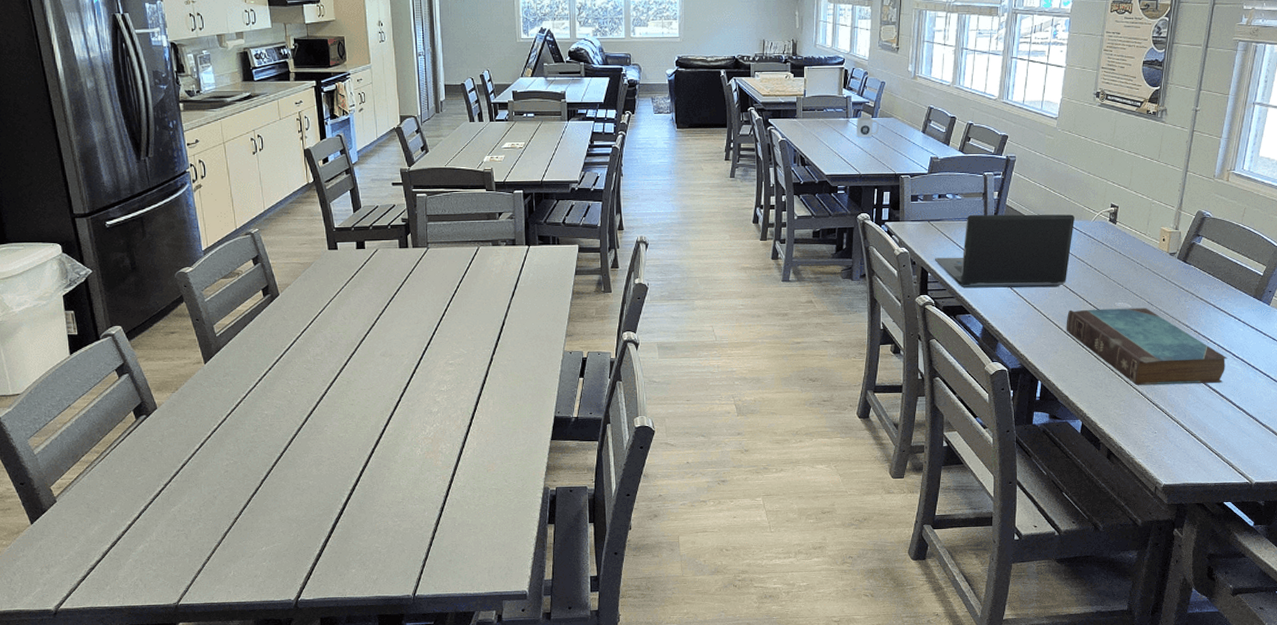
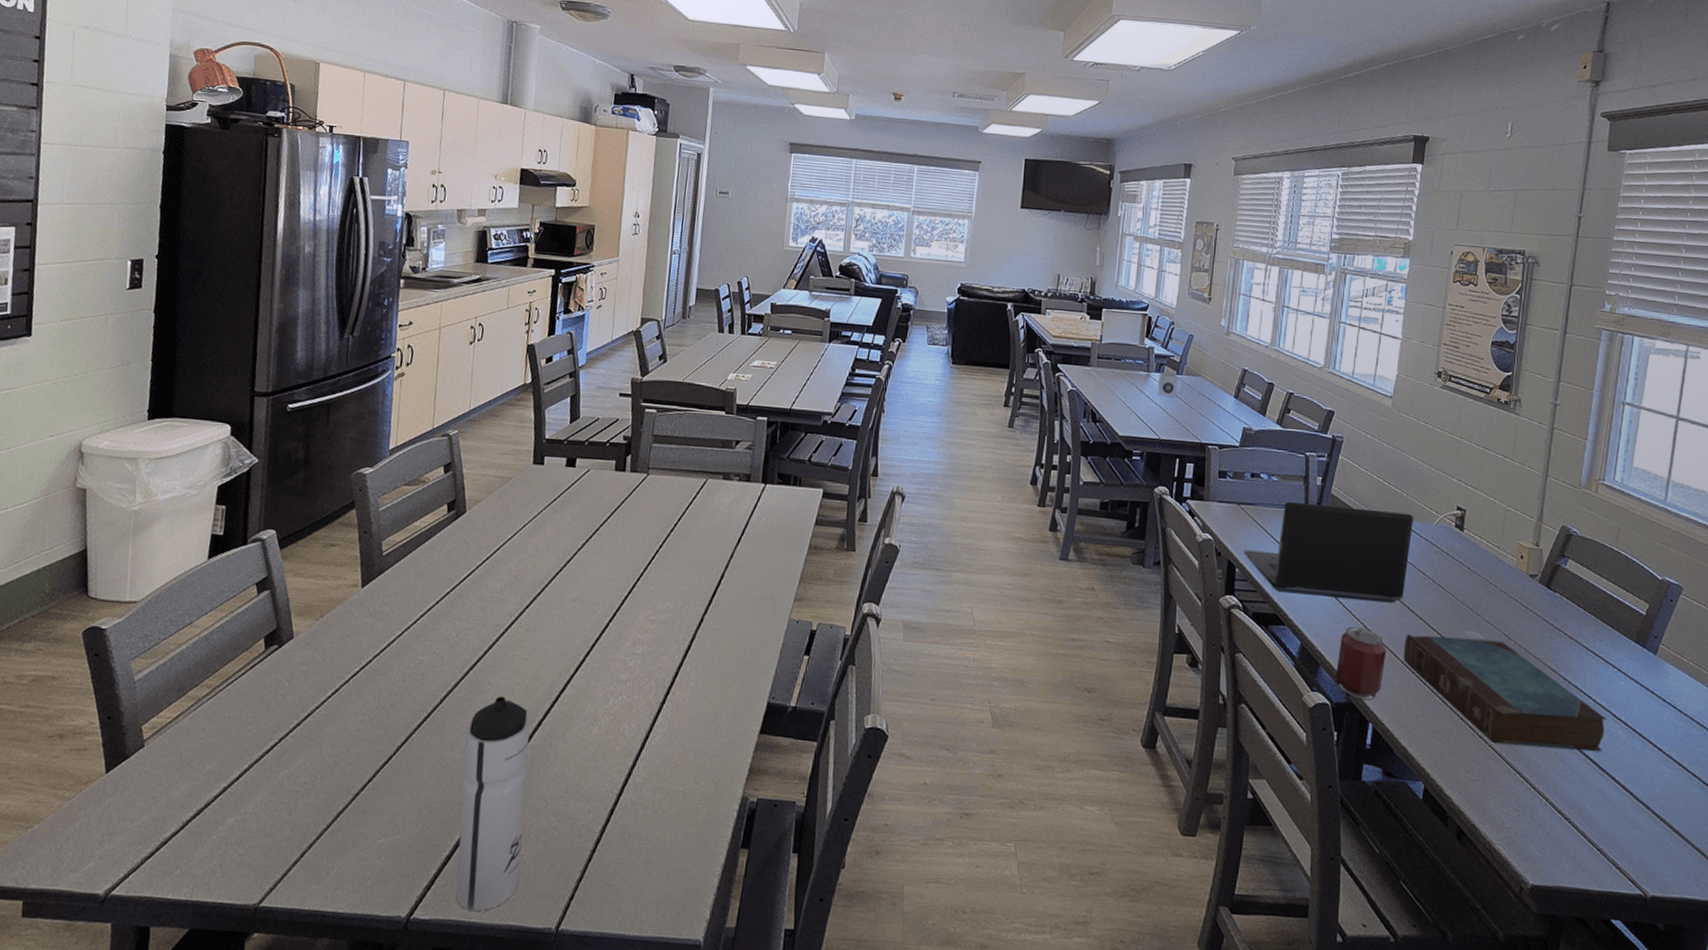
water bottle: none [314,434,379,590] -> present [455,696,531,912]
pop: none [1012,308,1052,363] -> present [1336,626,1387,700]

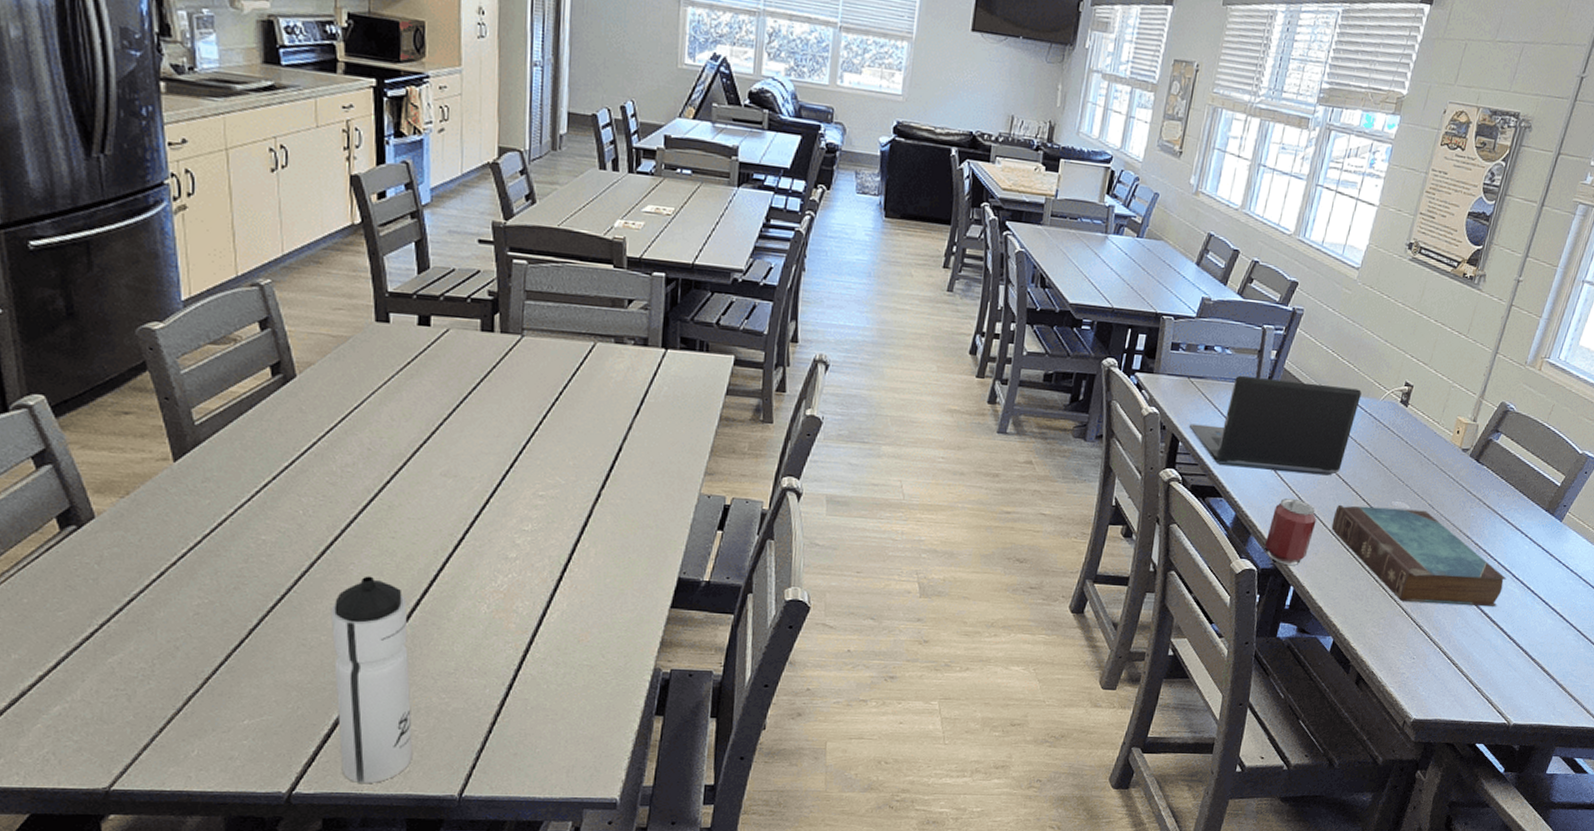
mug: present [1157,372,1185,398] -> none [1113,234,1145,263]

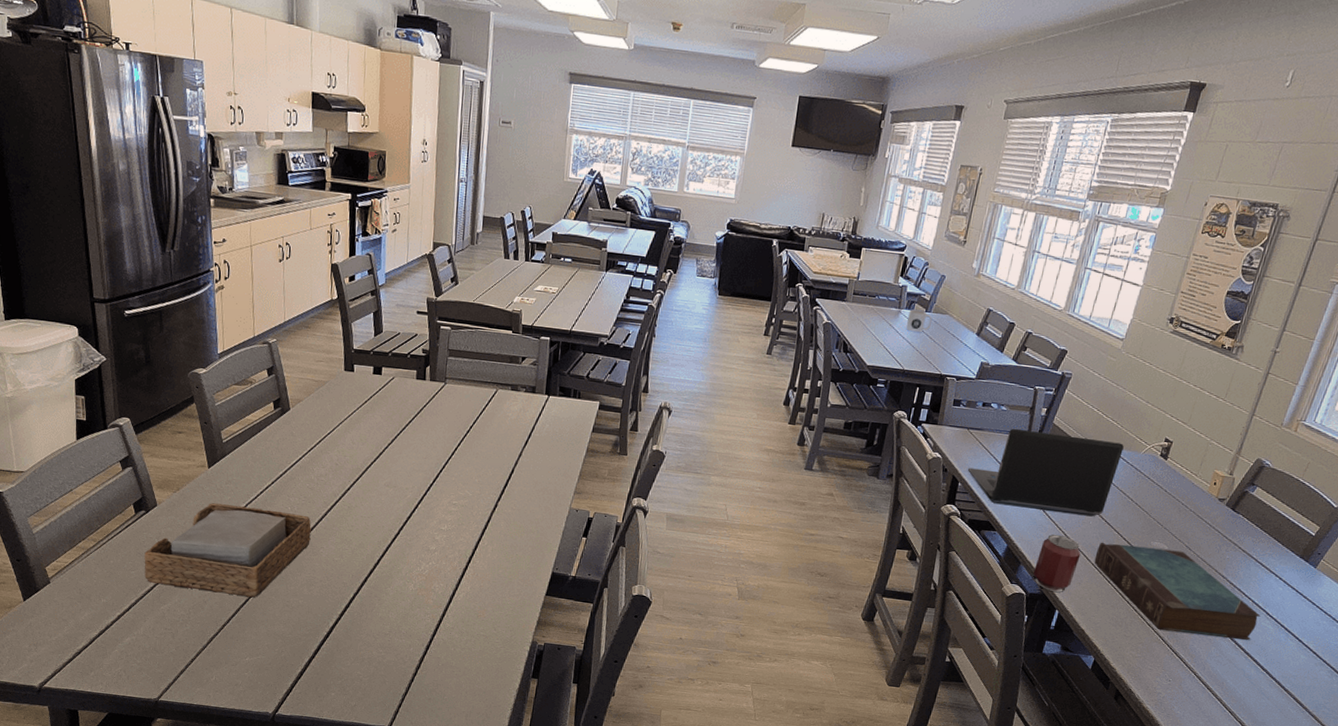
napkin holder: none [78,510,335,638] -> present [144,503,311,598]
water bottle: present [331,576,413,784] -> none [306,557,359,712]
mug: none [1113,234,1145,263] -> present [905,309,933,333]

